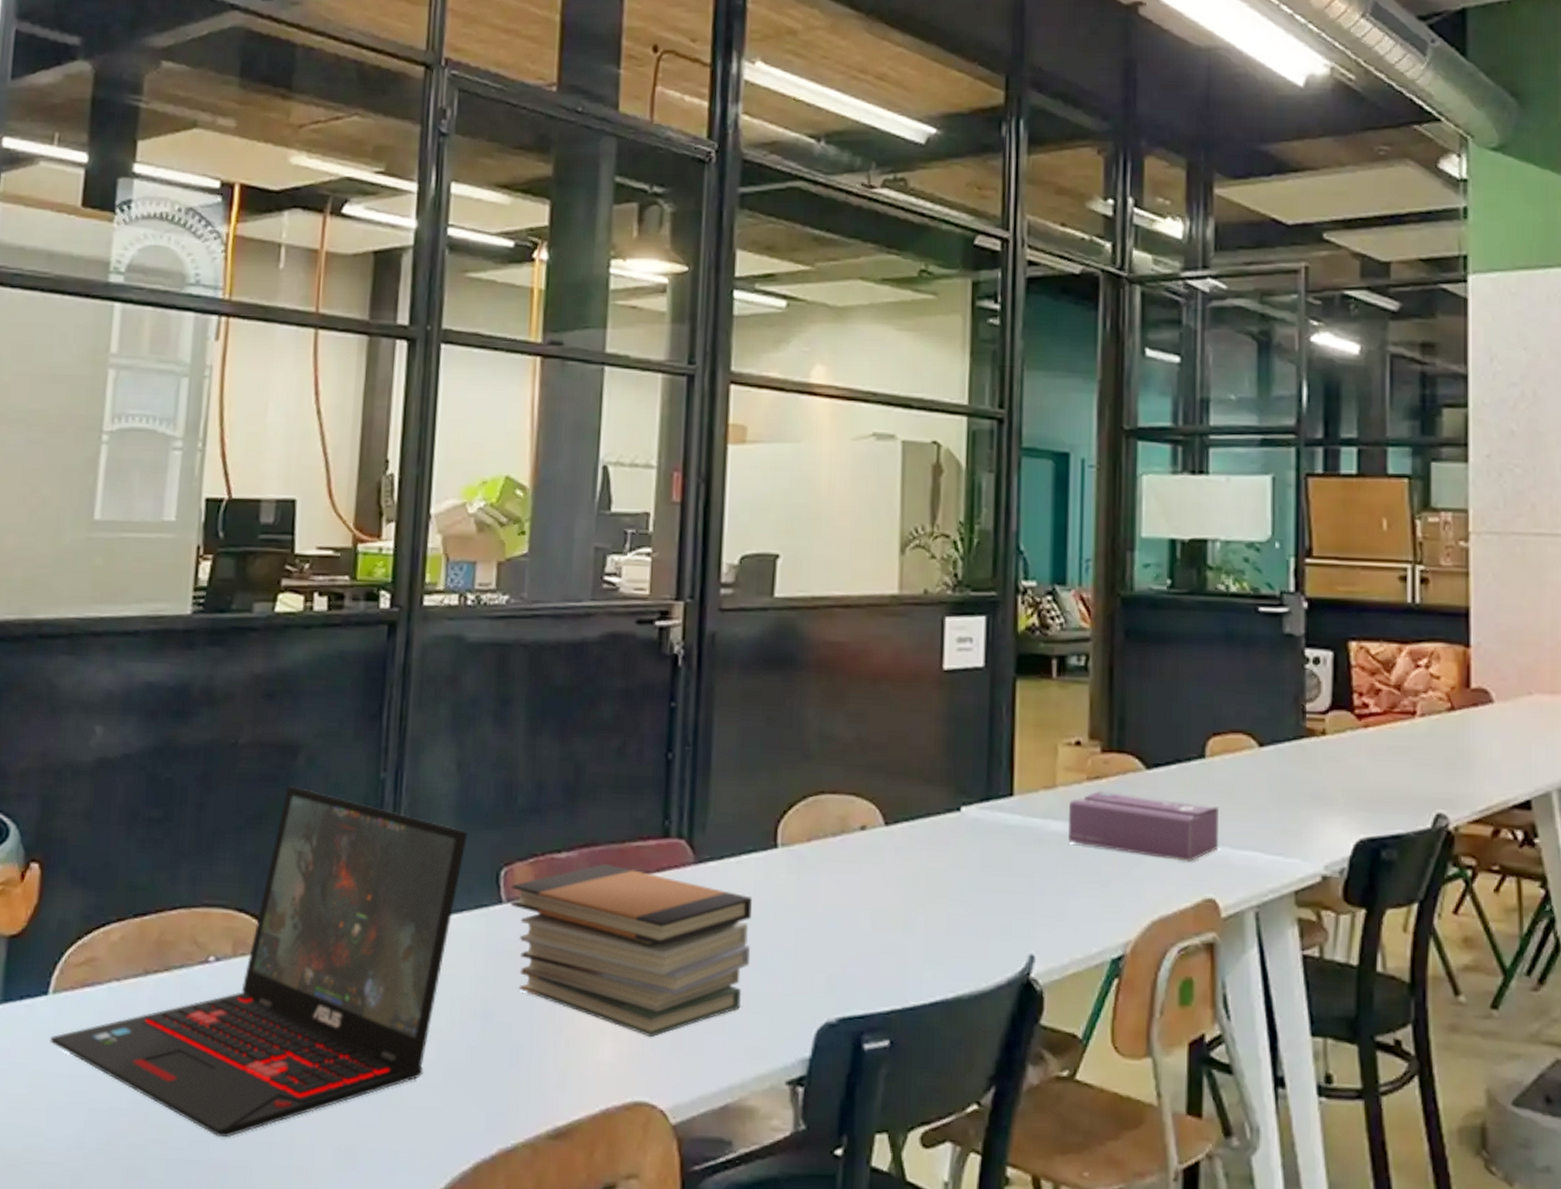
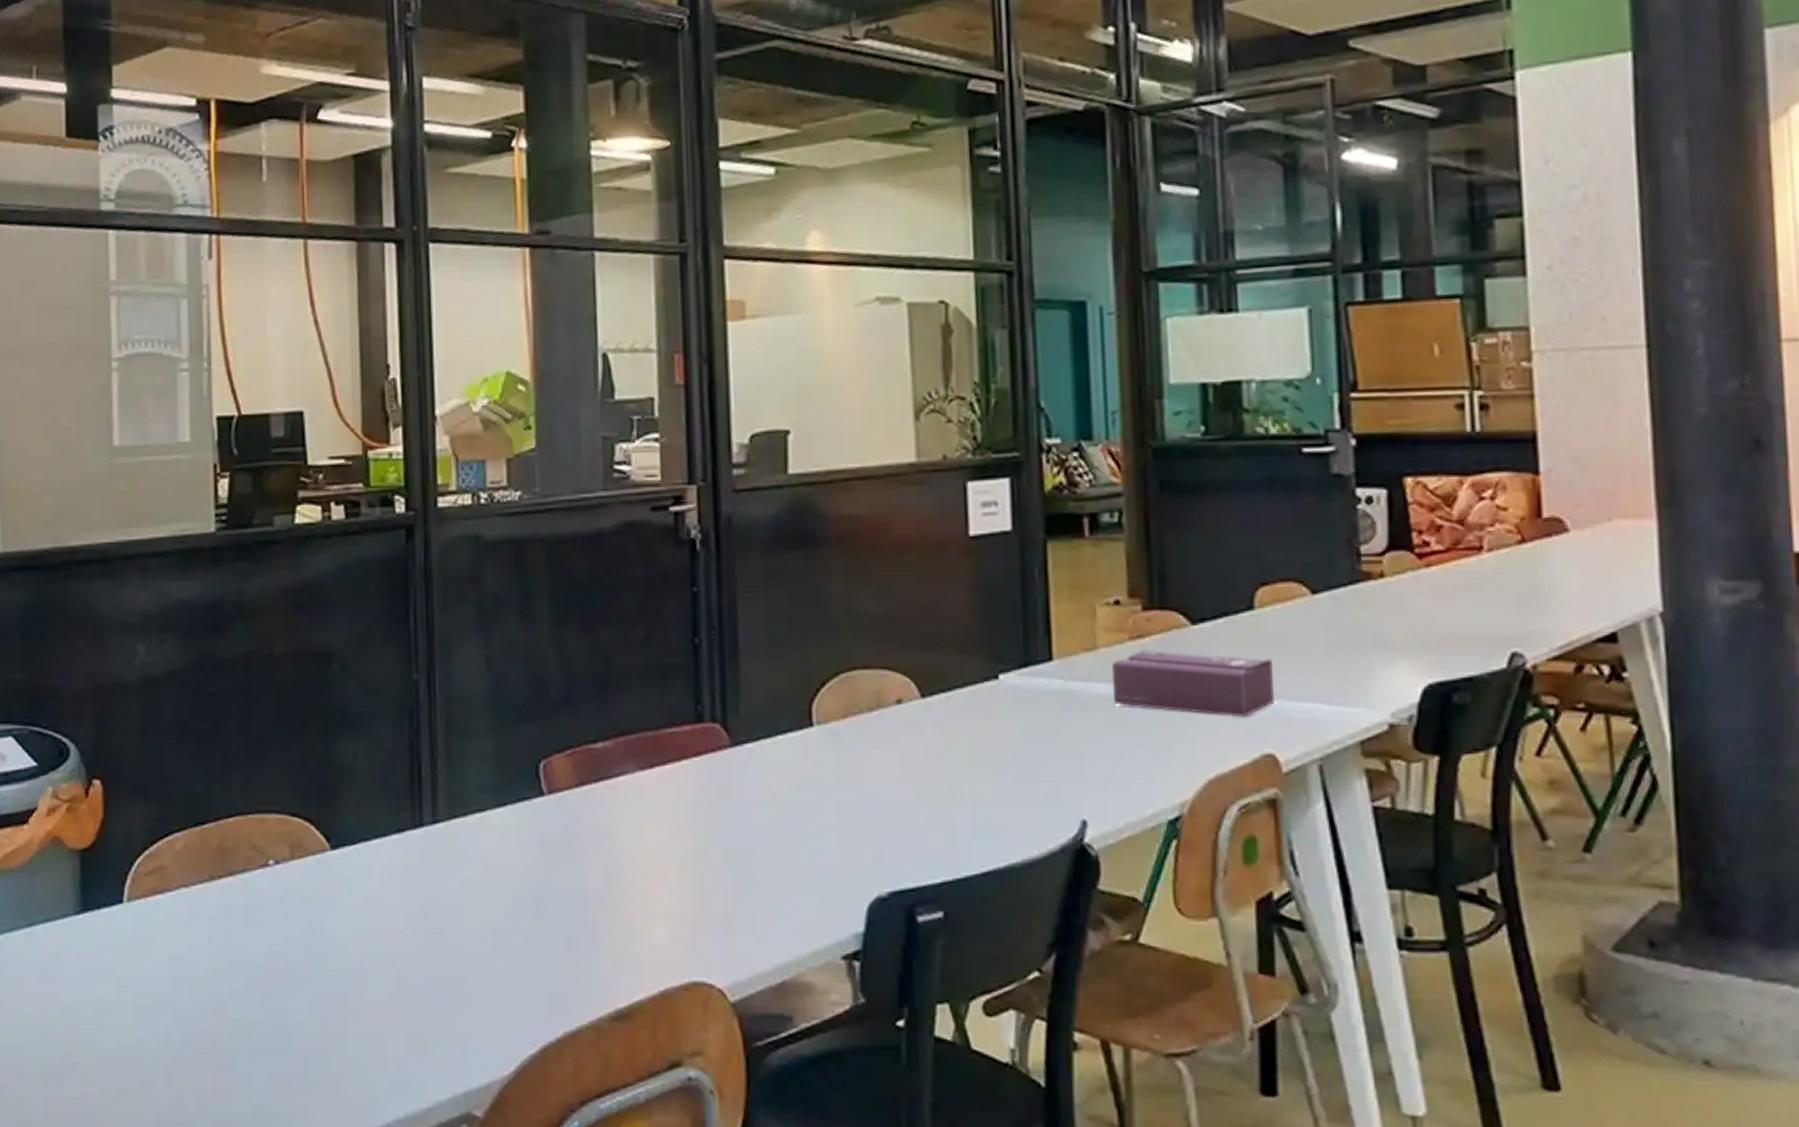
laptop: present [50,786,467,1138] -> none [130,692,504,1031]
book stack: present [510,864,752,1038] -> none [551,752,796,919]

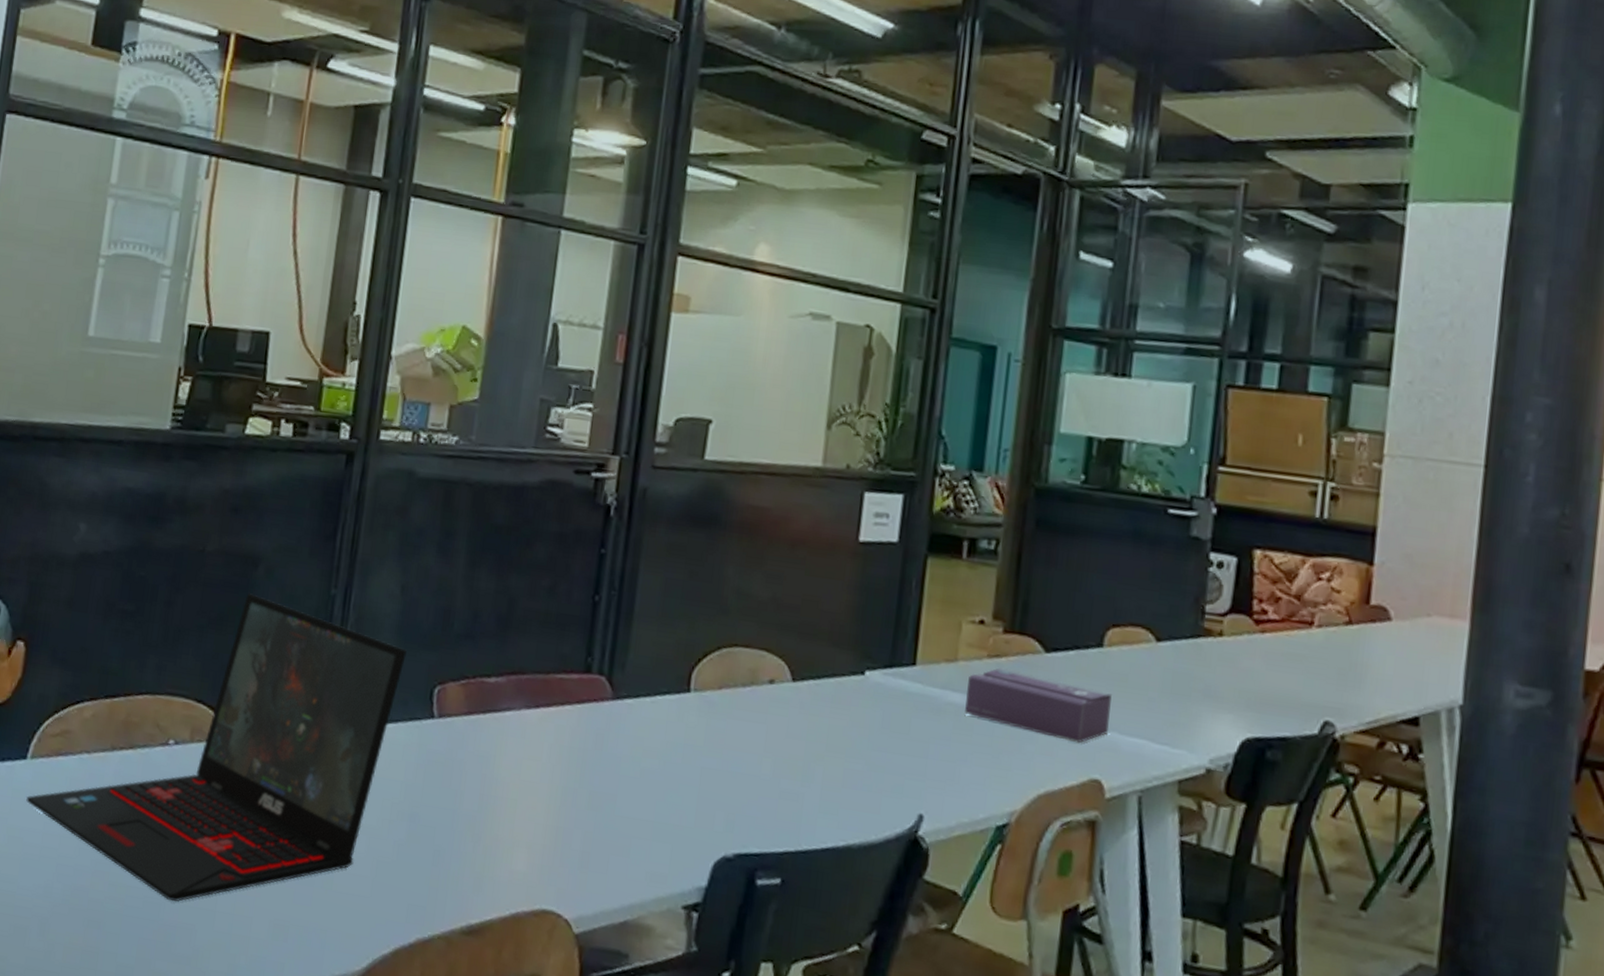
laptop: none [130,692,504,1031] -> present [26,593,407,902]

